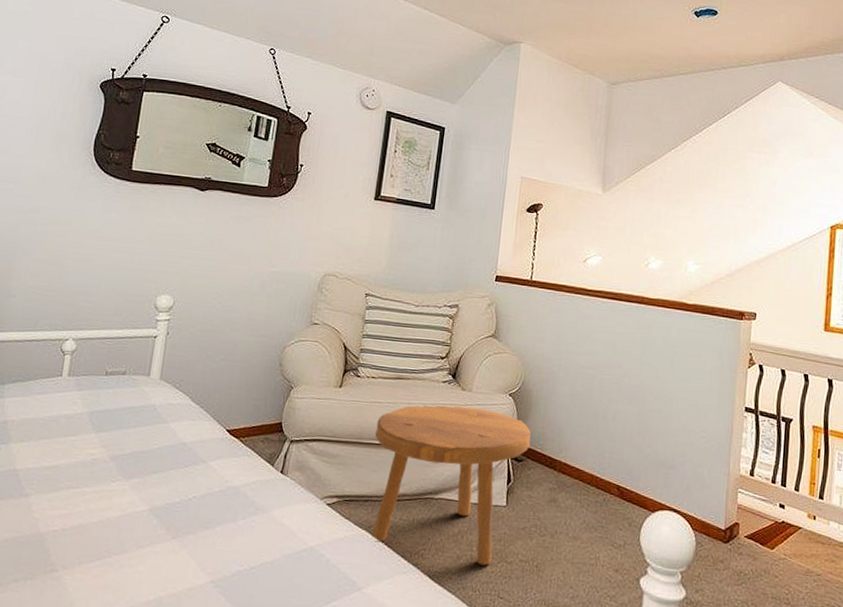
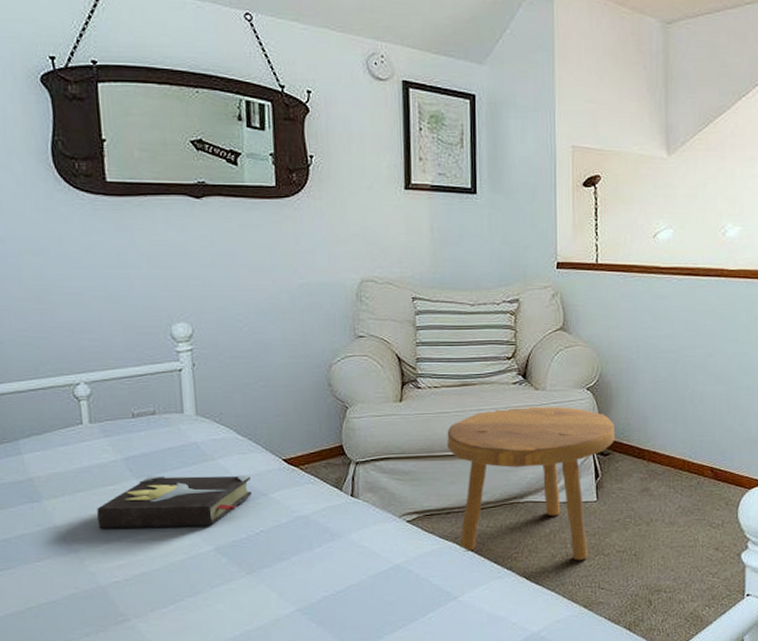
hardback book: none [52,431,195,486] -> present [97,475,253,529]

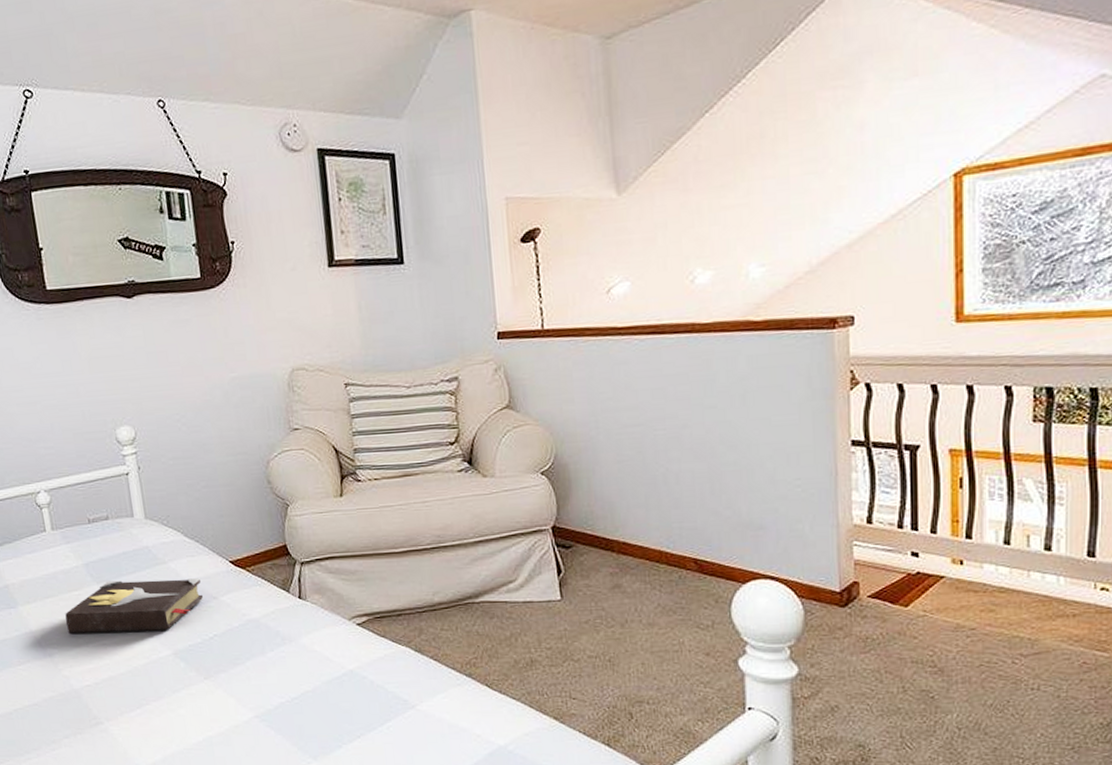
footstool: present [447,406,616,561] -> none [391,494,578,667]

